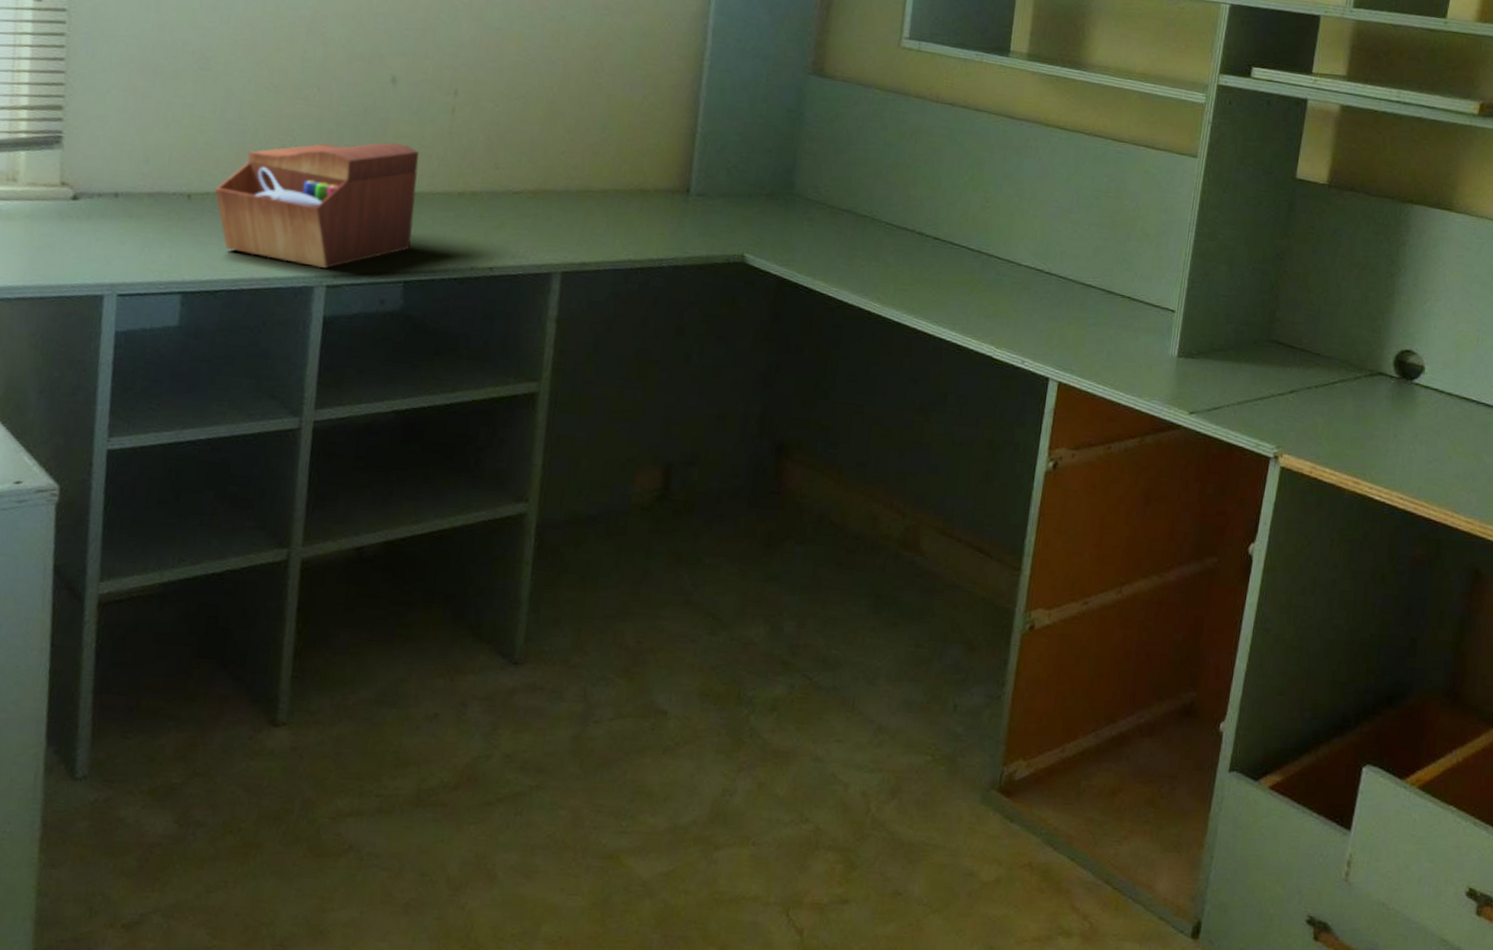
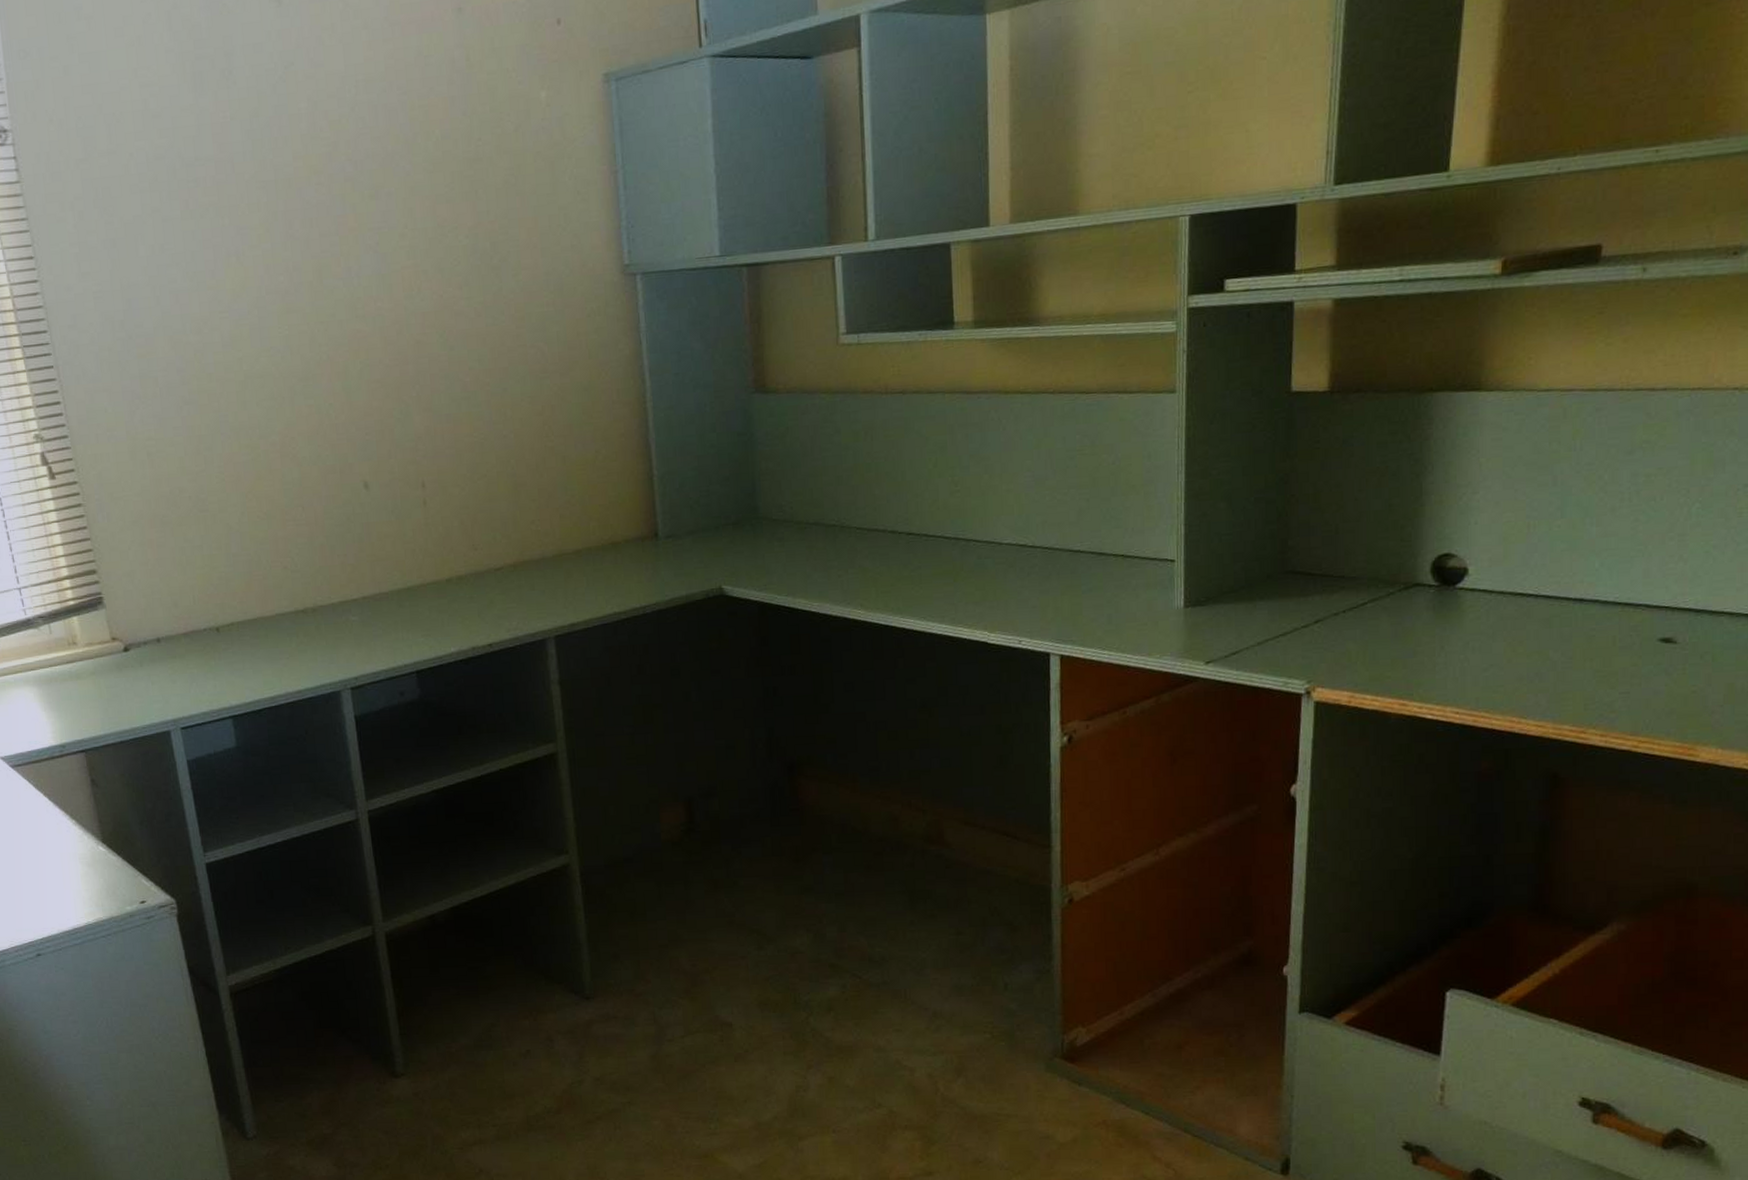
sewing box: present [214,142,419,269] -> none [237,544,415,674]

